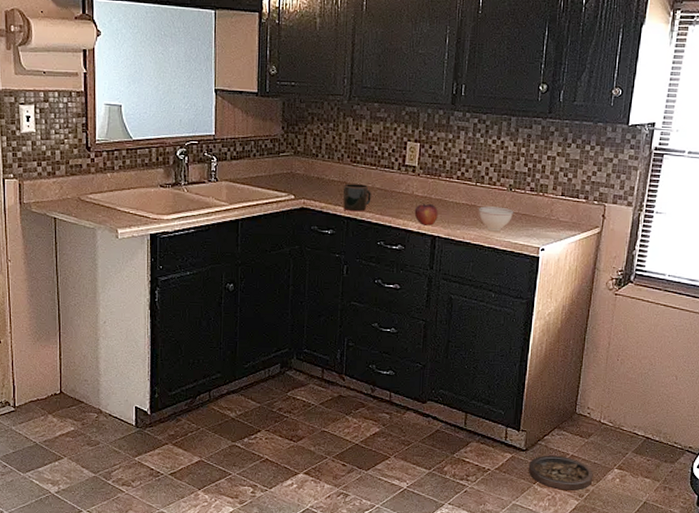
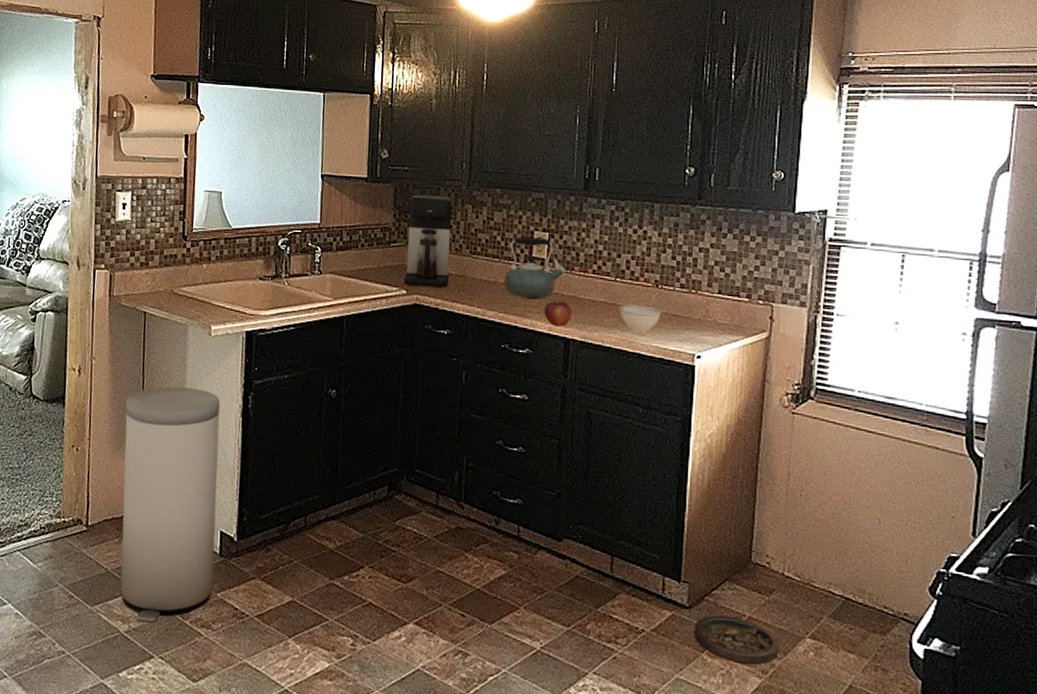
pedal bin: none [43,284,132,484] -> present [120,387,221,623]
coffee maker: none [292,108,335,193] -> present [404,195,452,288]
mug: present [342,183,371,213] -> none [460,276,494,311]
kettle: none [380,146,435,202] -> present [504,236,567,299]

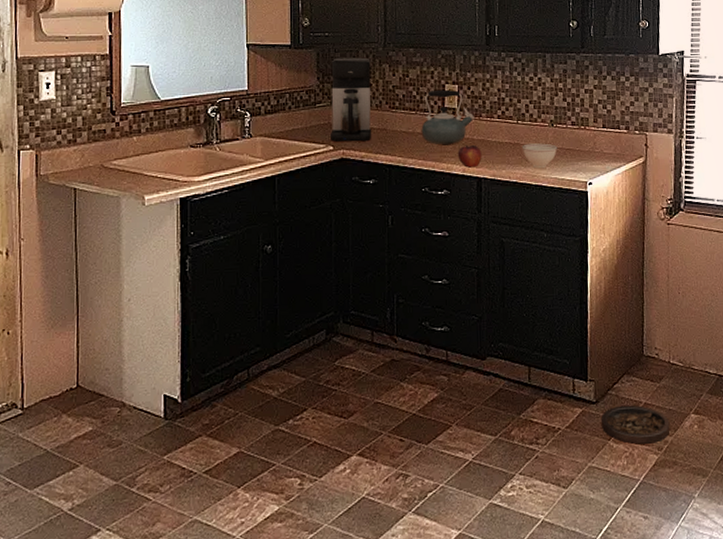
pedal bin: present [120,387,221,623] -> none [59,258,160,497]

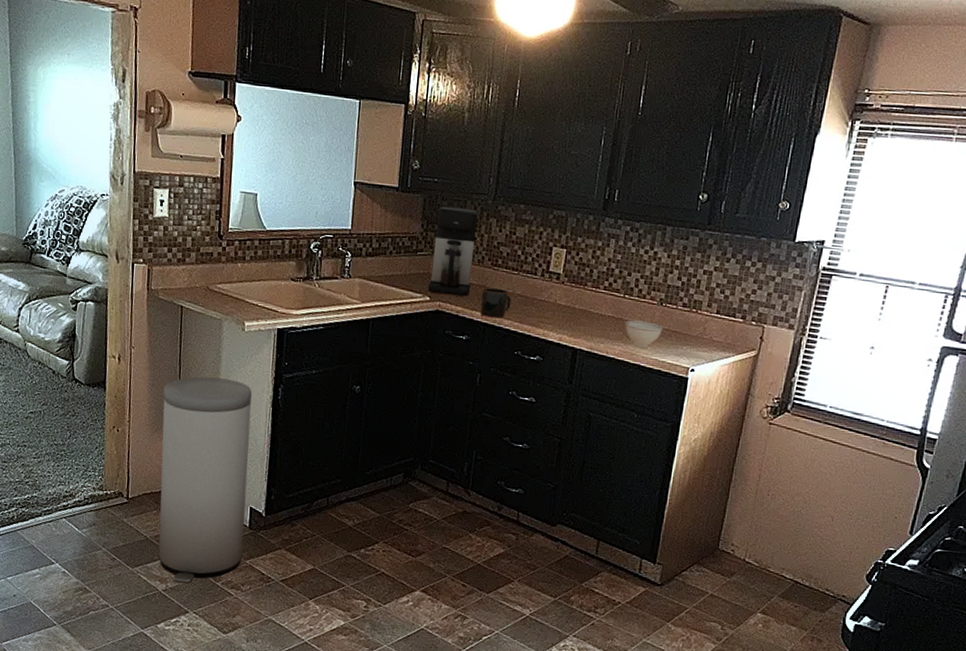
pedal bin: none [59,258,160,497] -> present [158,376,253,584]
mug: none [383,129,413,160] -> present [480,287,511,320]
kettle: present [421,89,475,145] -> none [521,251,580,311]
fruit: present [457,145,482,169] -> none [555,313,582,338]
pet bowl: present [601,405,670,444] -> none [662,592,734,633]

